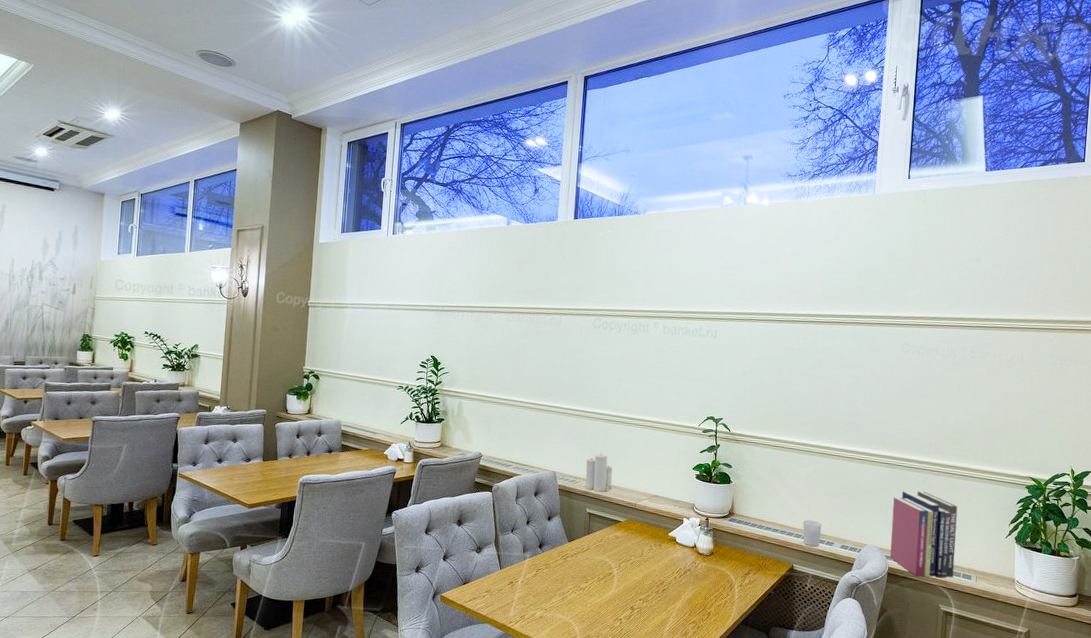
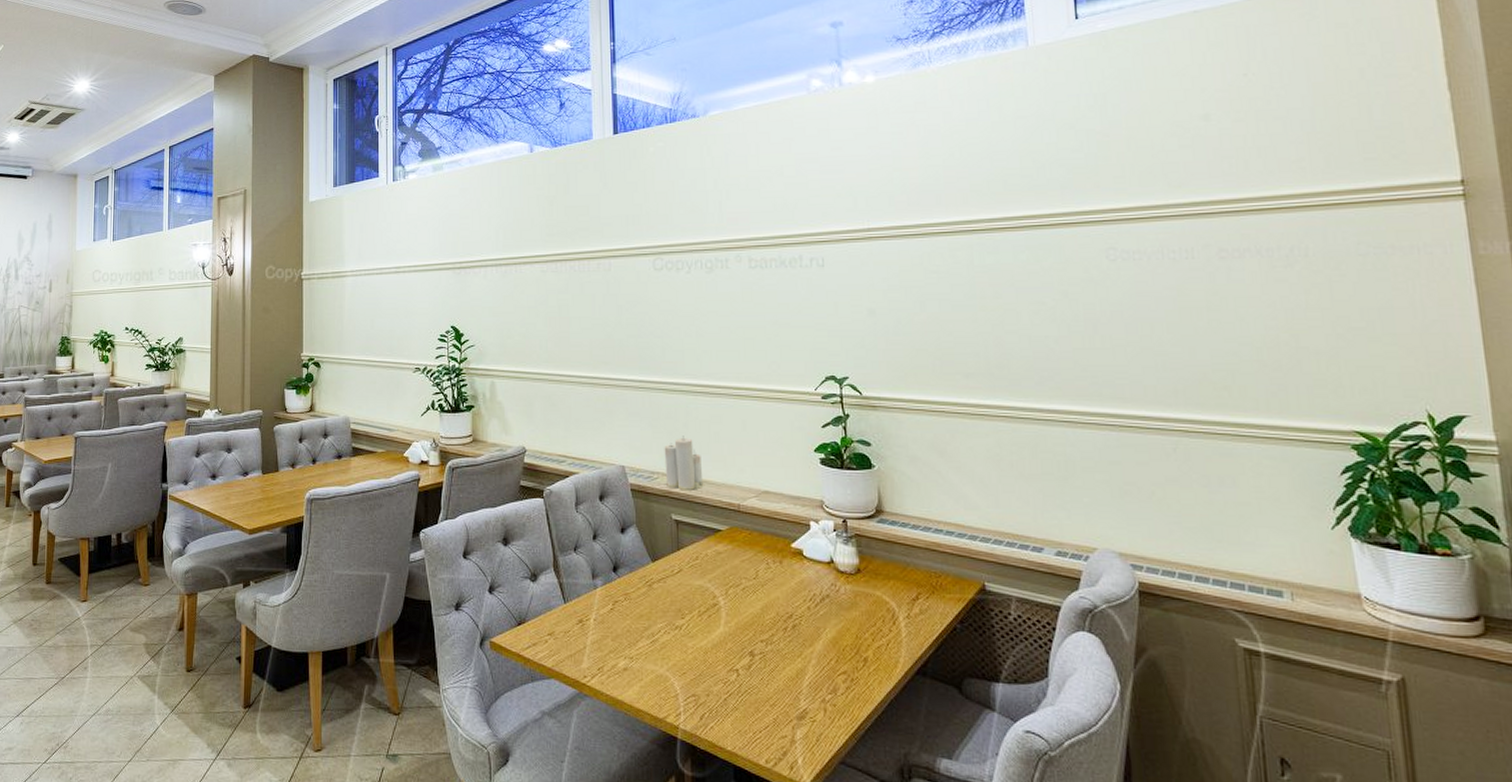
candle holder: present [803,520,822,547] -> none [991,515,1022,555]
books: present [890,491,958,579] -> none [1130,463,1251,597]

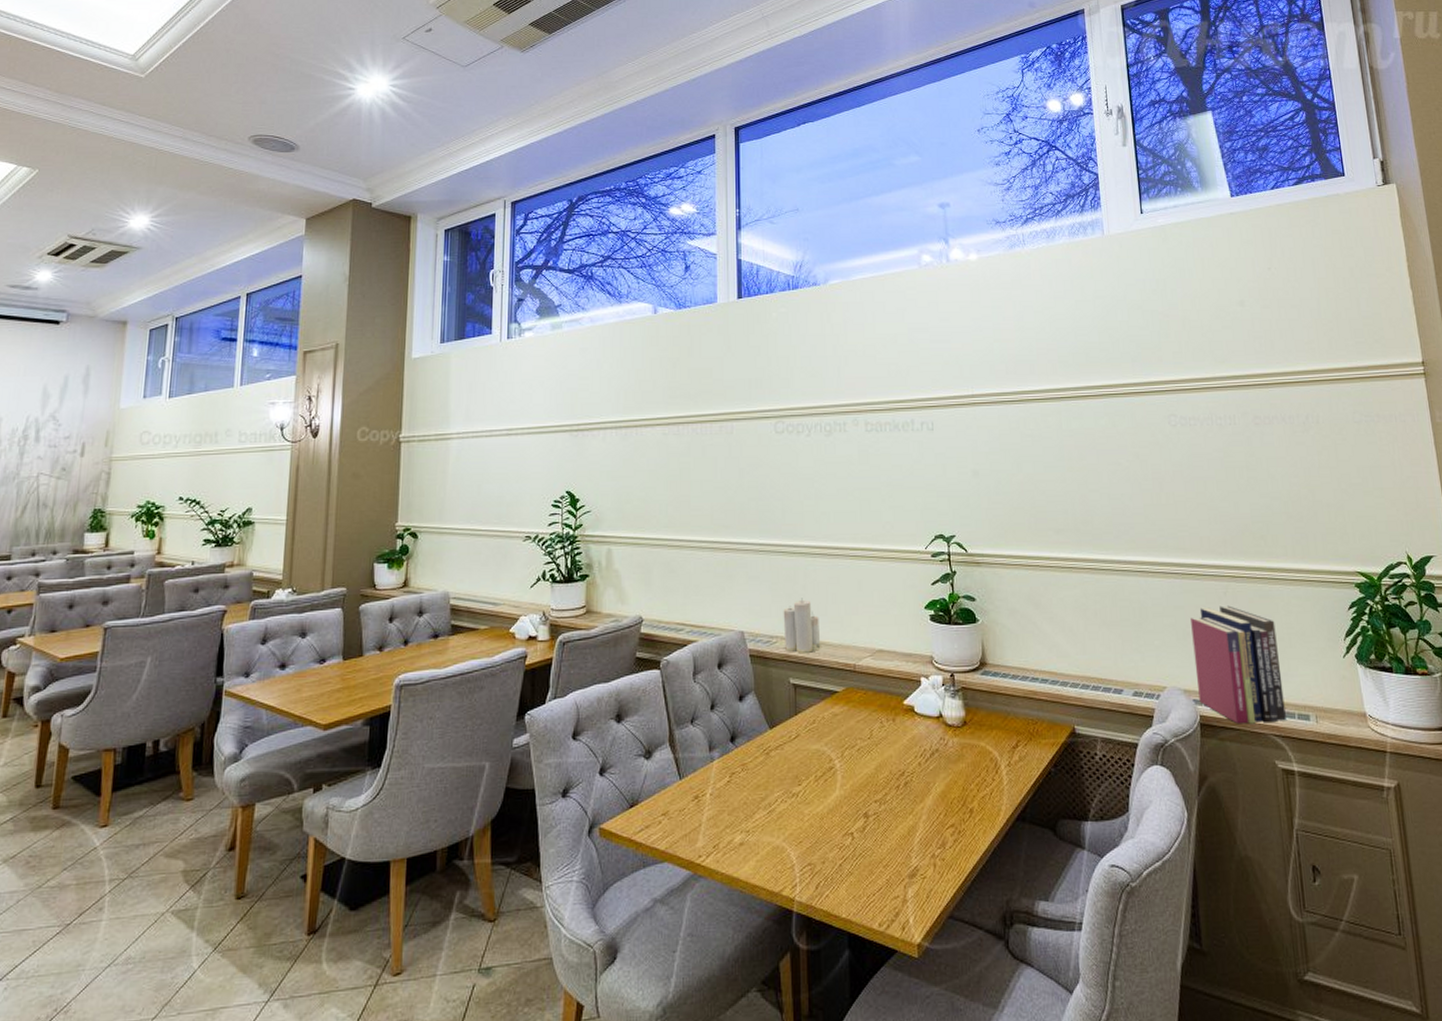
books: none [1130,463,1251,597] -> present [1191,605,1286,724]

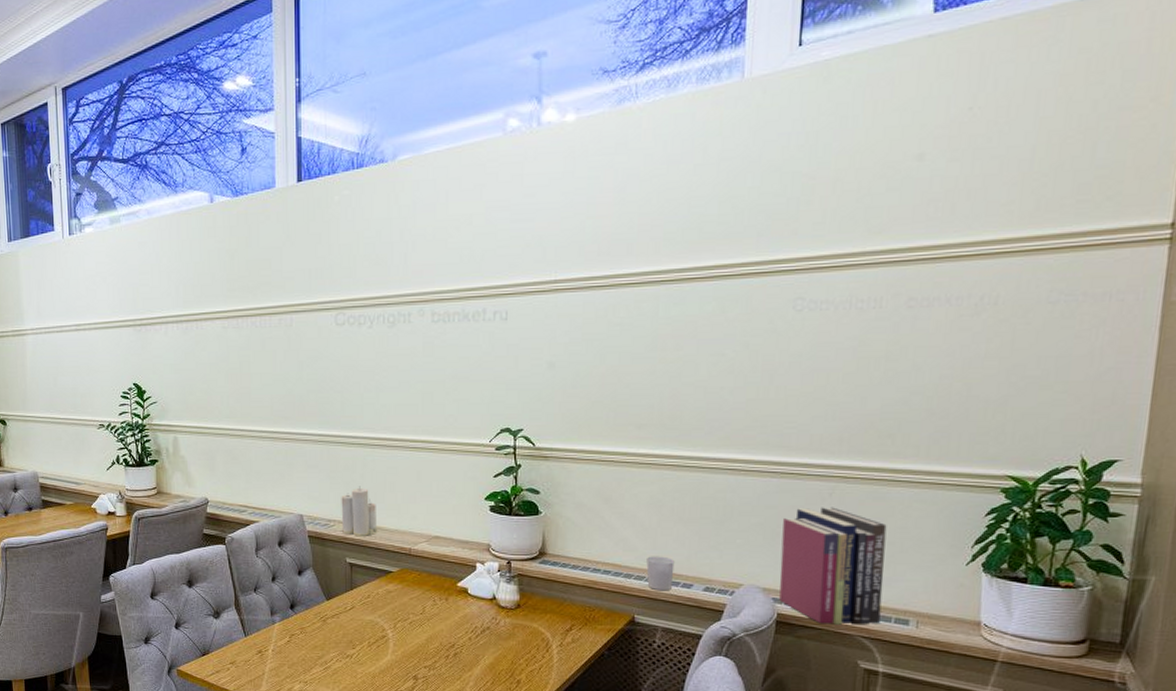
candle holder: none [1079,661,1105,698] -> present [646,556,675,591]

